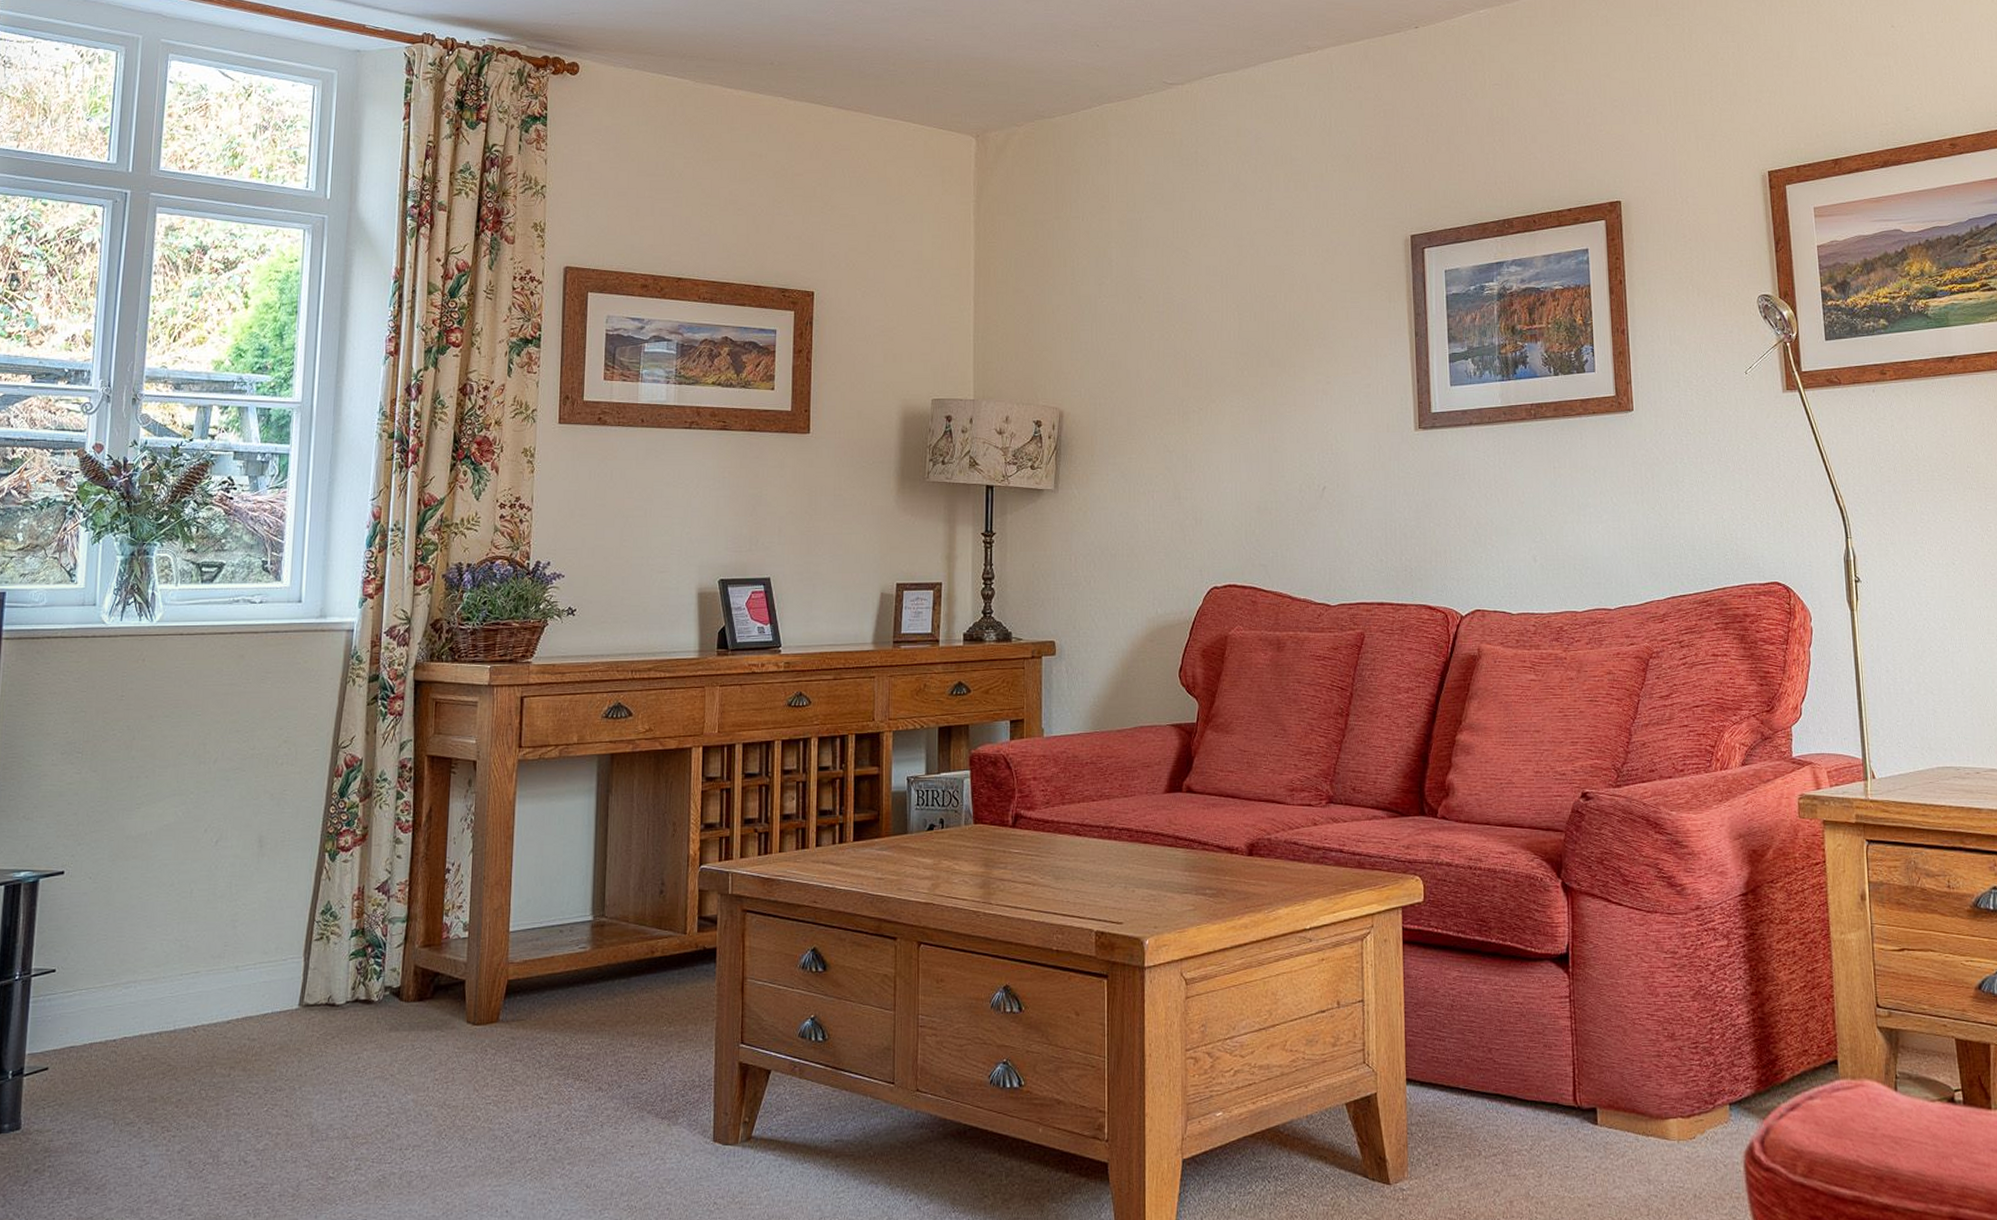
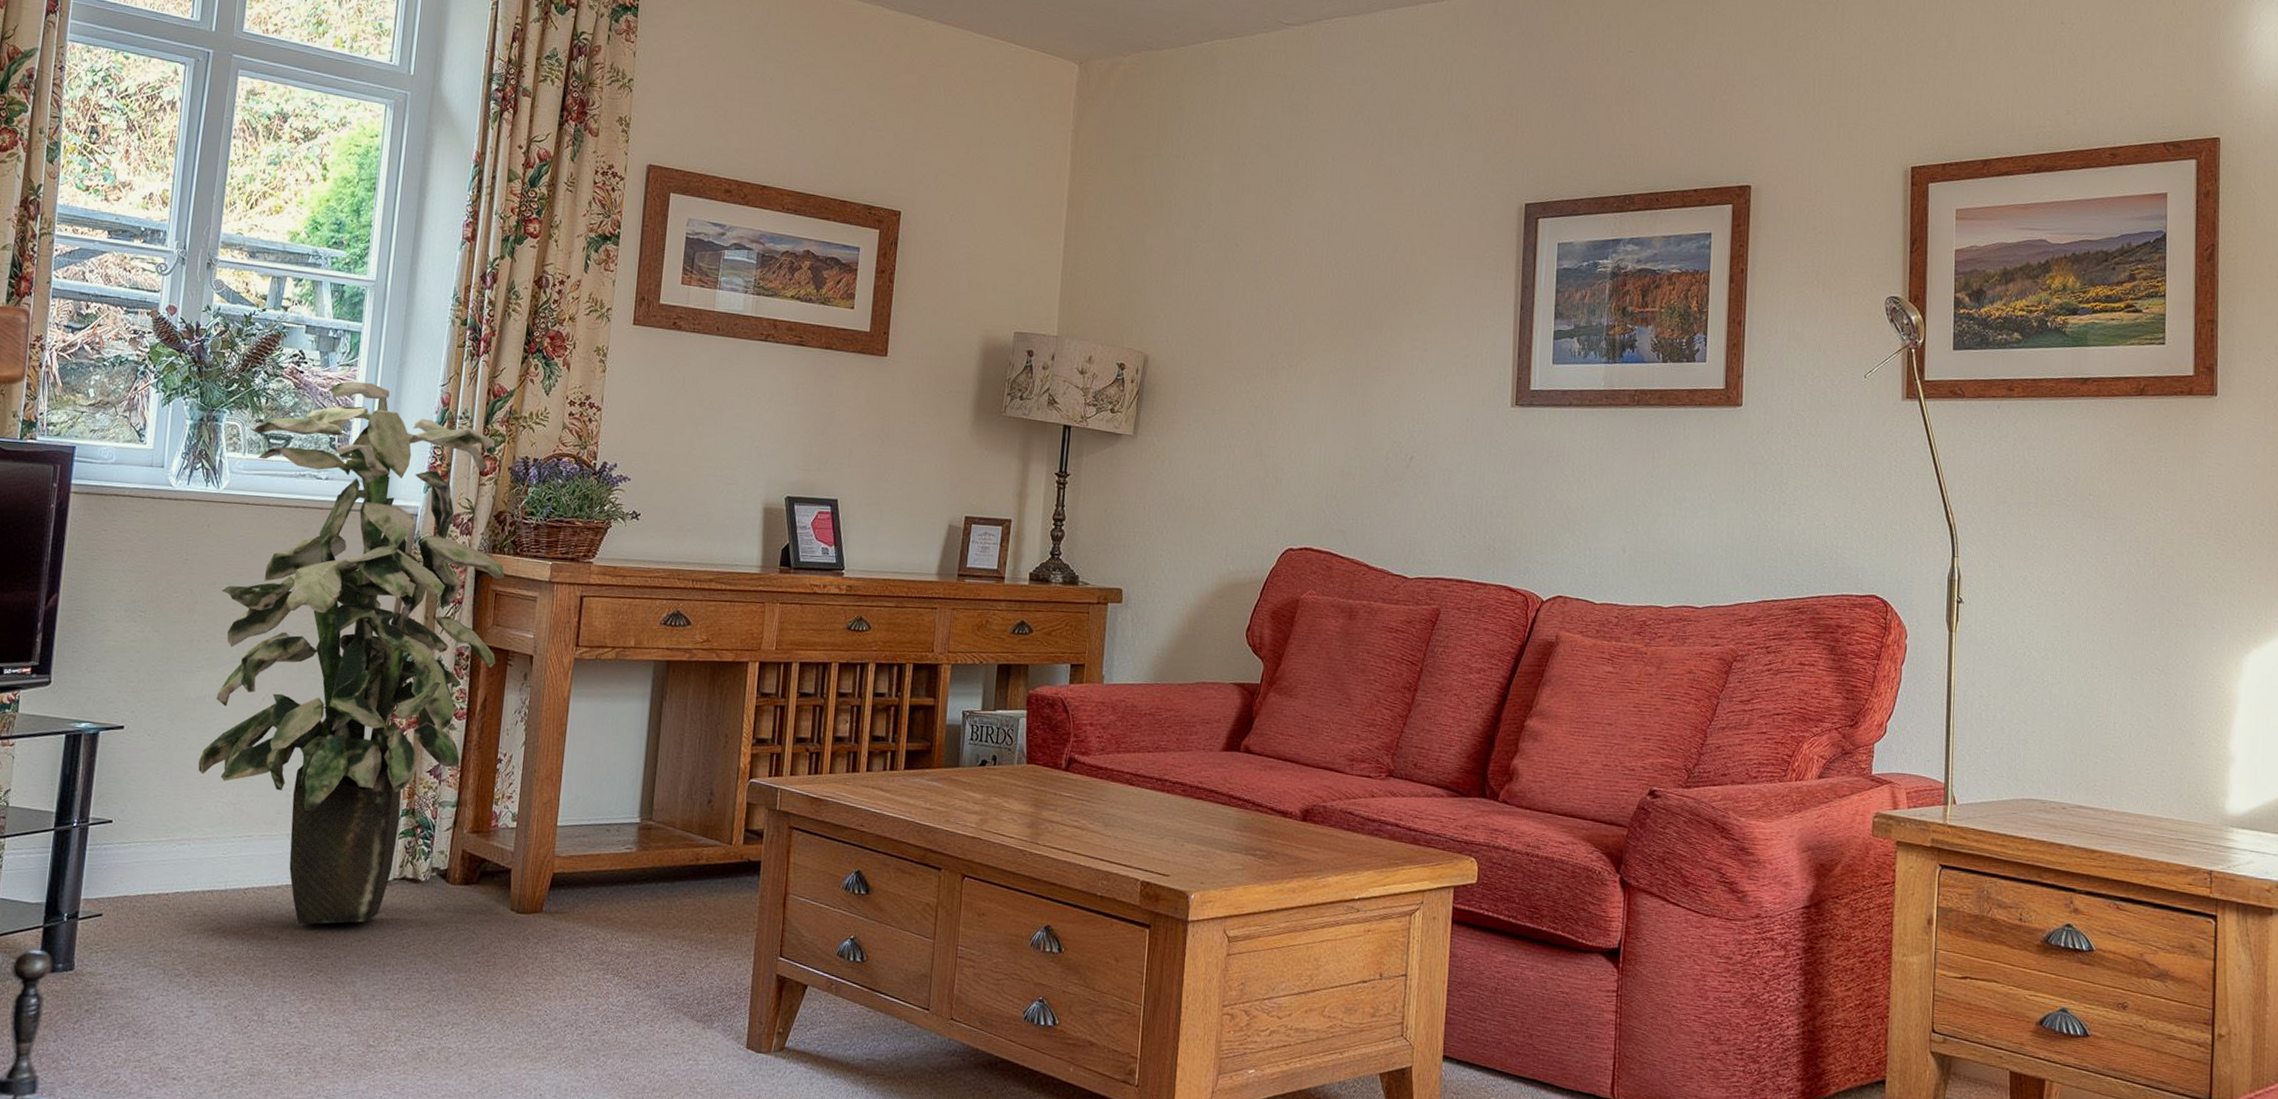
indoor plant: none [142,503,443,1059] -> present [198,381,504,925]

